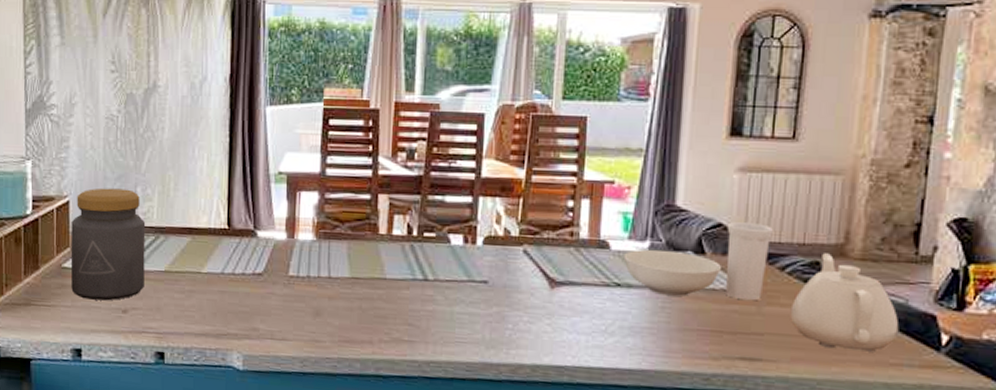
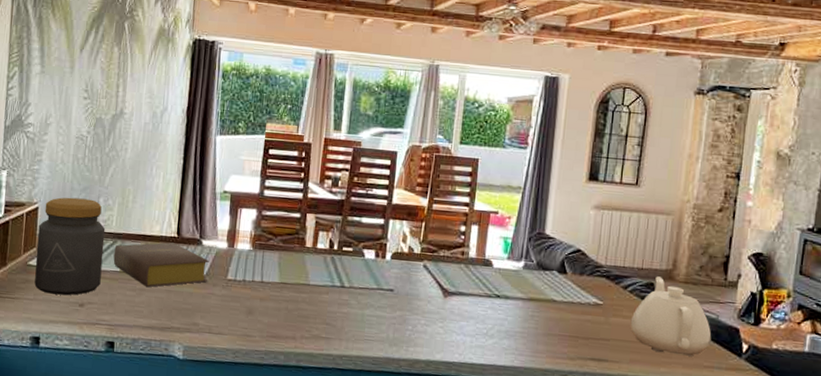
bible: none [157,235,266,289] -> present [113,242,209,288]
bowl: present [623,249,722,296] -> none [503,268,580,307]
cup: present [726,222,775,300] -> none [582,249,620,312]

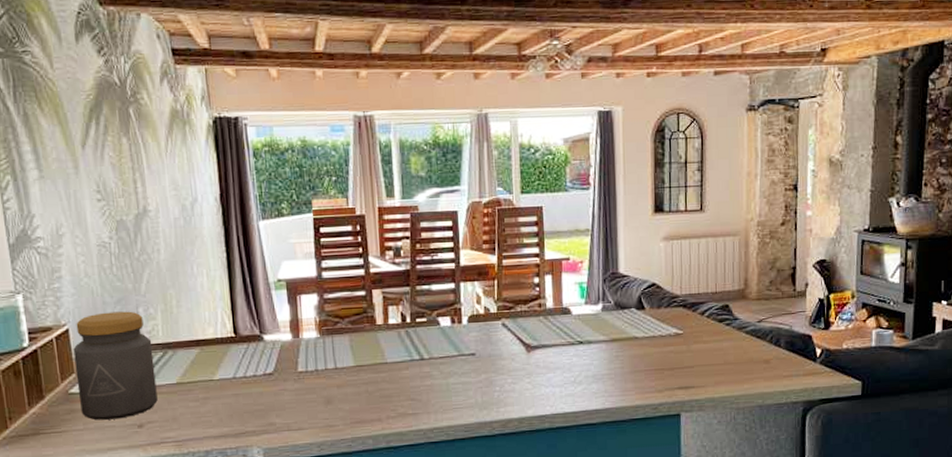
bible: present [113,242,209,288] -> none [166,343,276,395]
teapot: present [630,276,712,357] -> none [711,297,788,371]

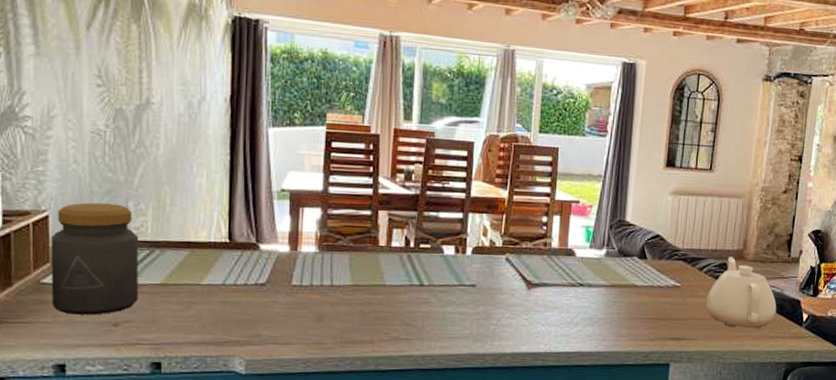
teapot: none [711,297,788,371] -> present [705,257,777,329]

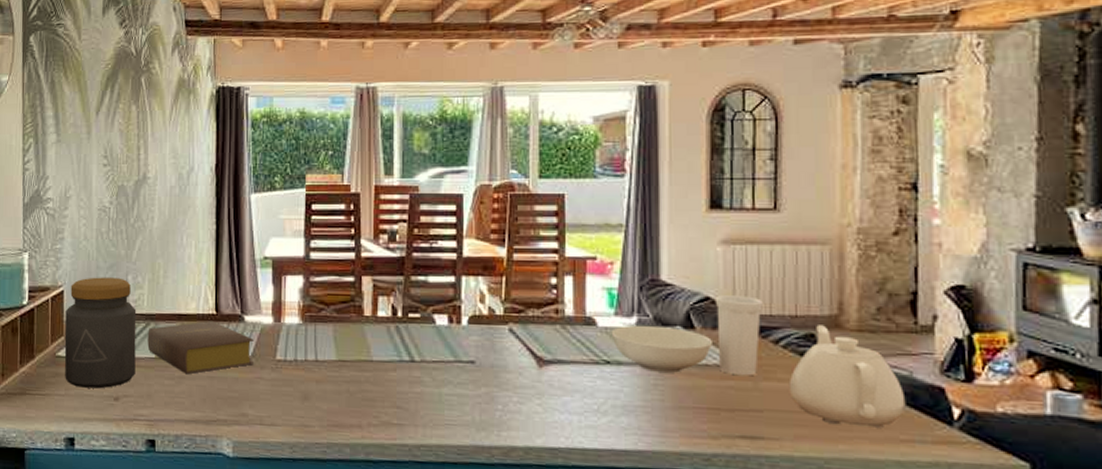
bible: none [152,248,269,300] -> present [147,321,254,375]
bowl: none [586,256,659,292] -> present [611,325,714,373]
cup: none [661,234,696,293] -> present [714,295,764,375]

